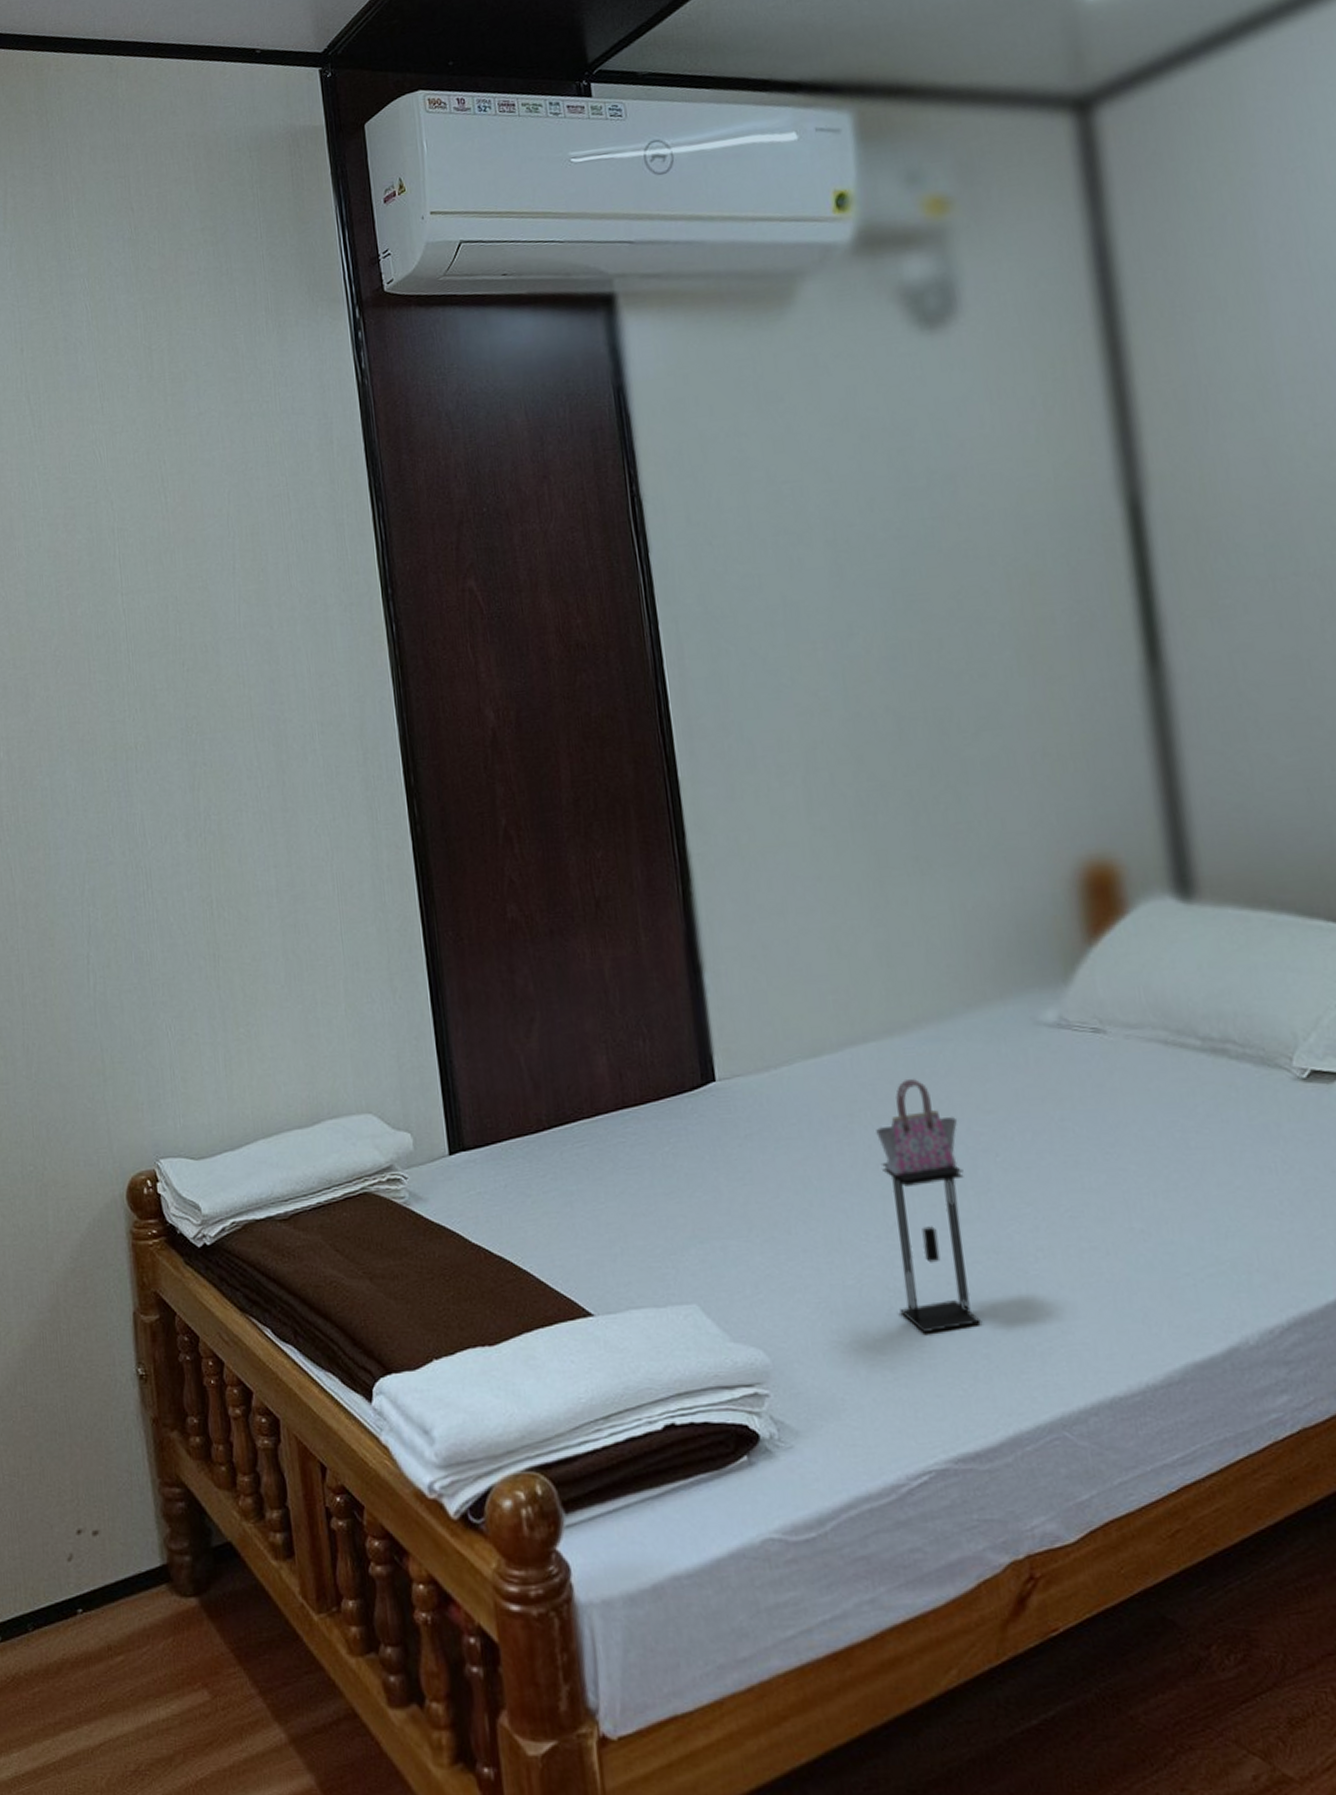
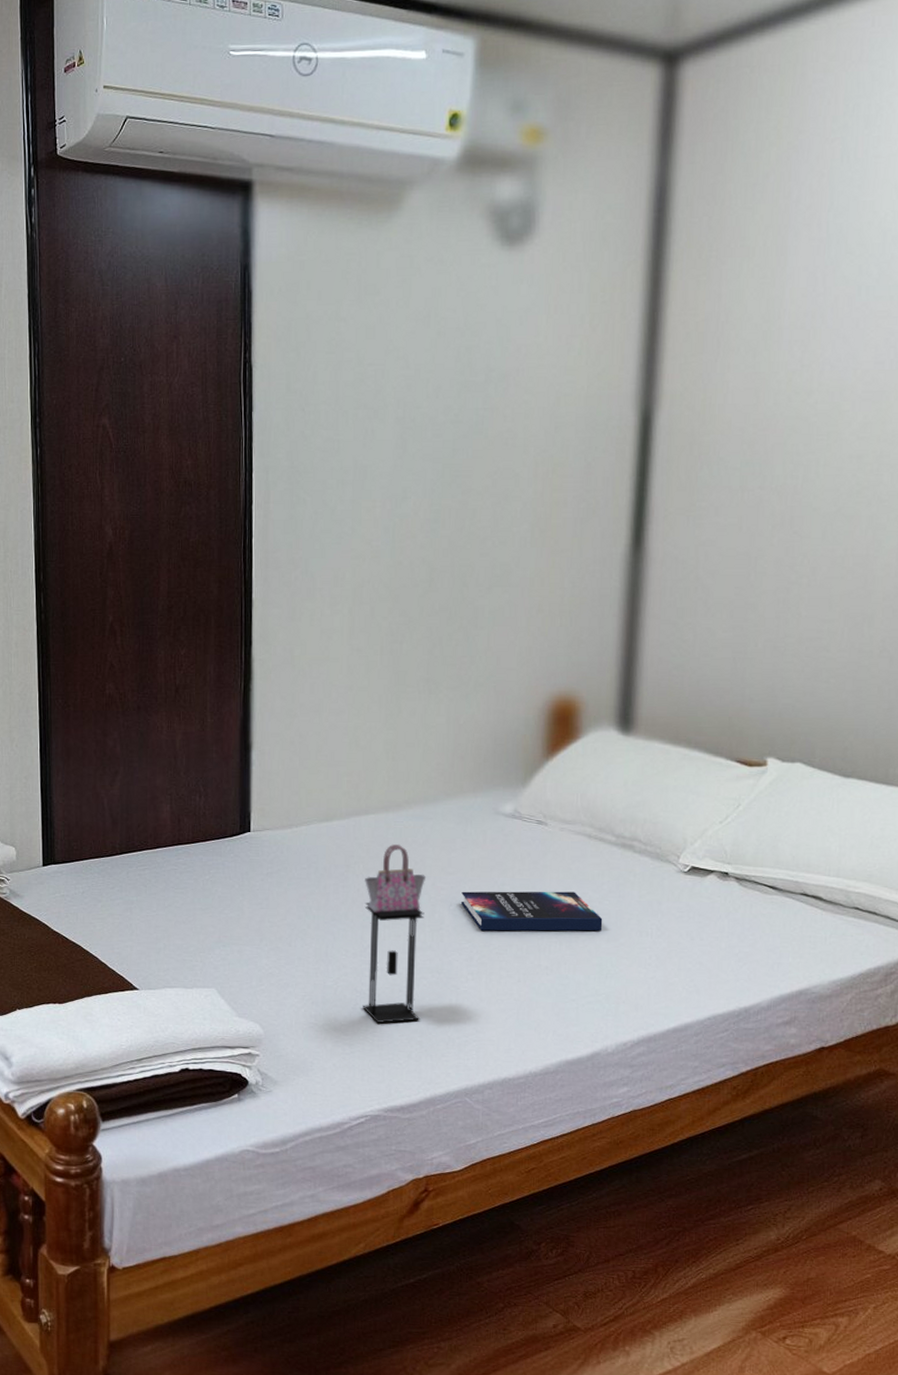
hardback book: none [1008,1120,1208,1187] -> present [461,891,603,931]

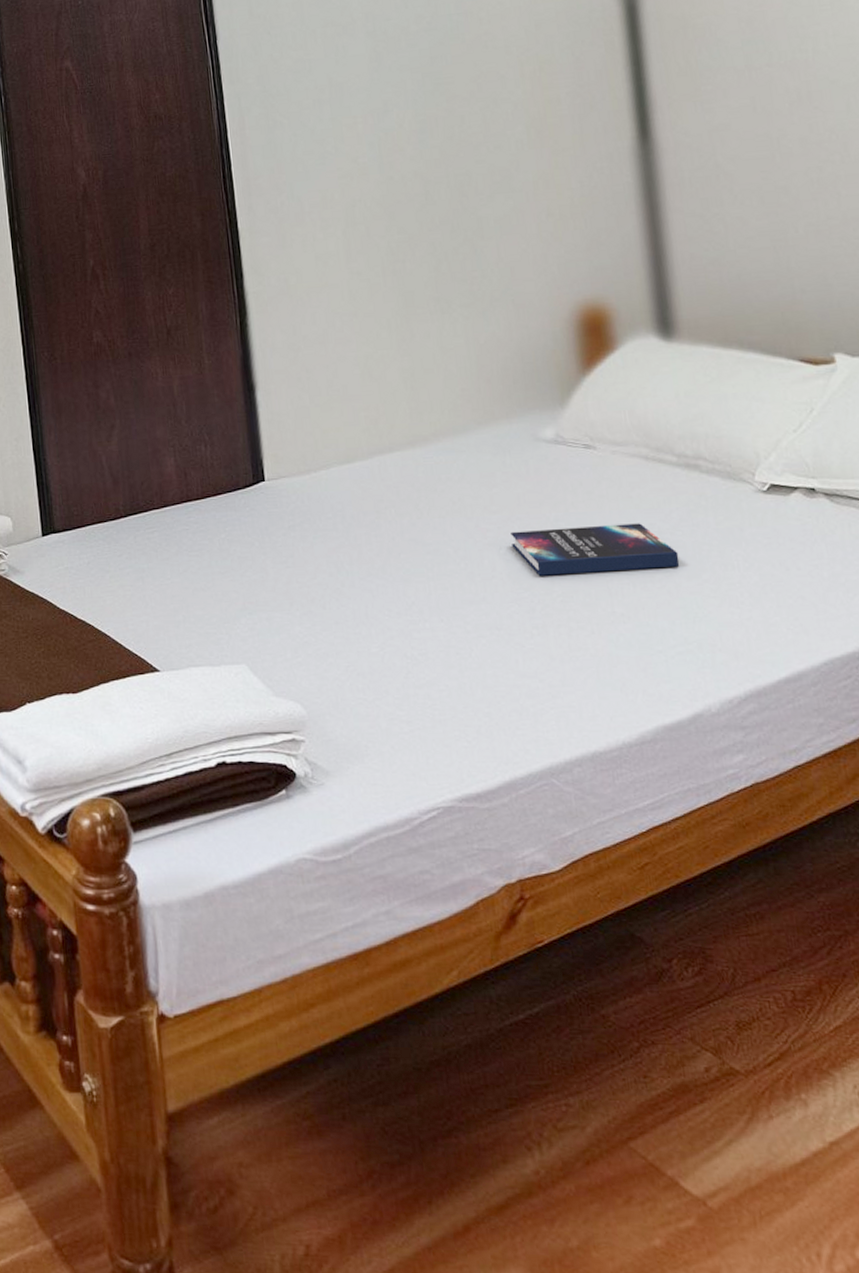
handbag: present [362,844,427,1024] -> none [399,482,485,695]

